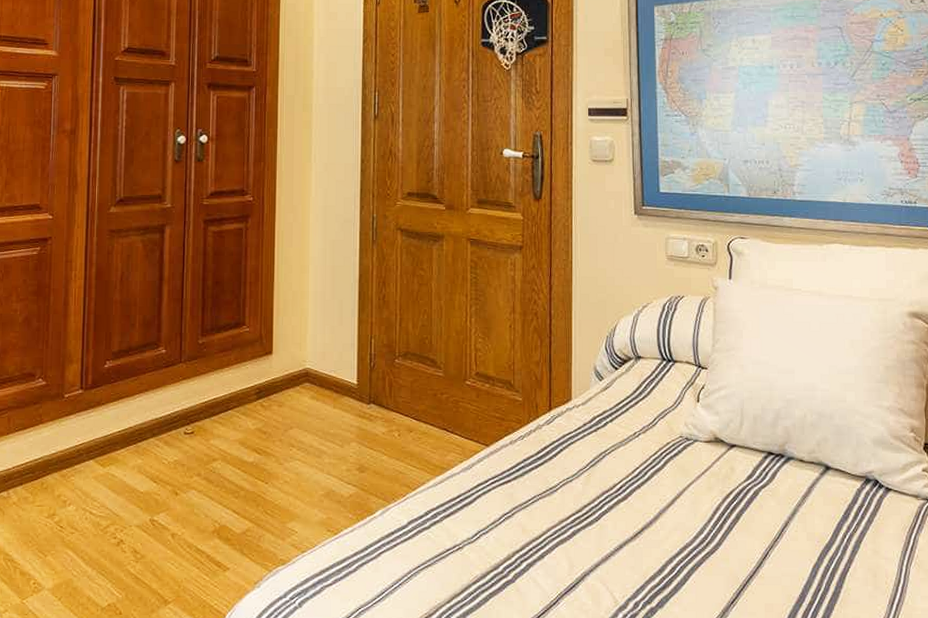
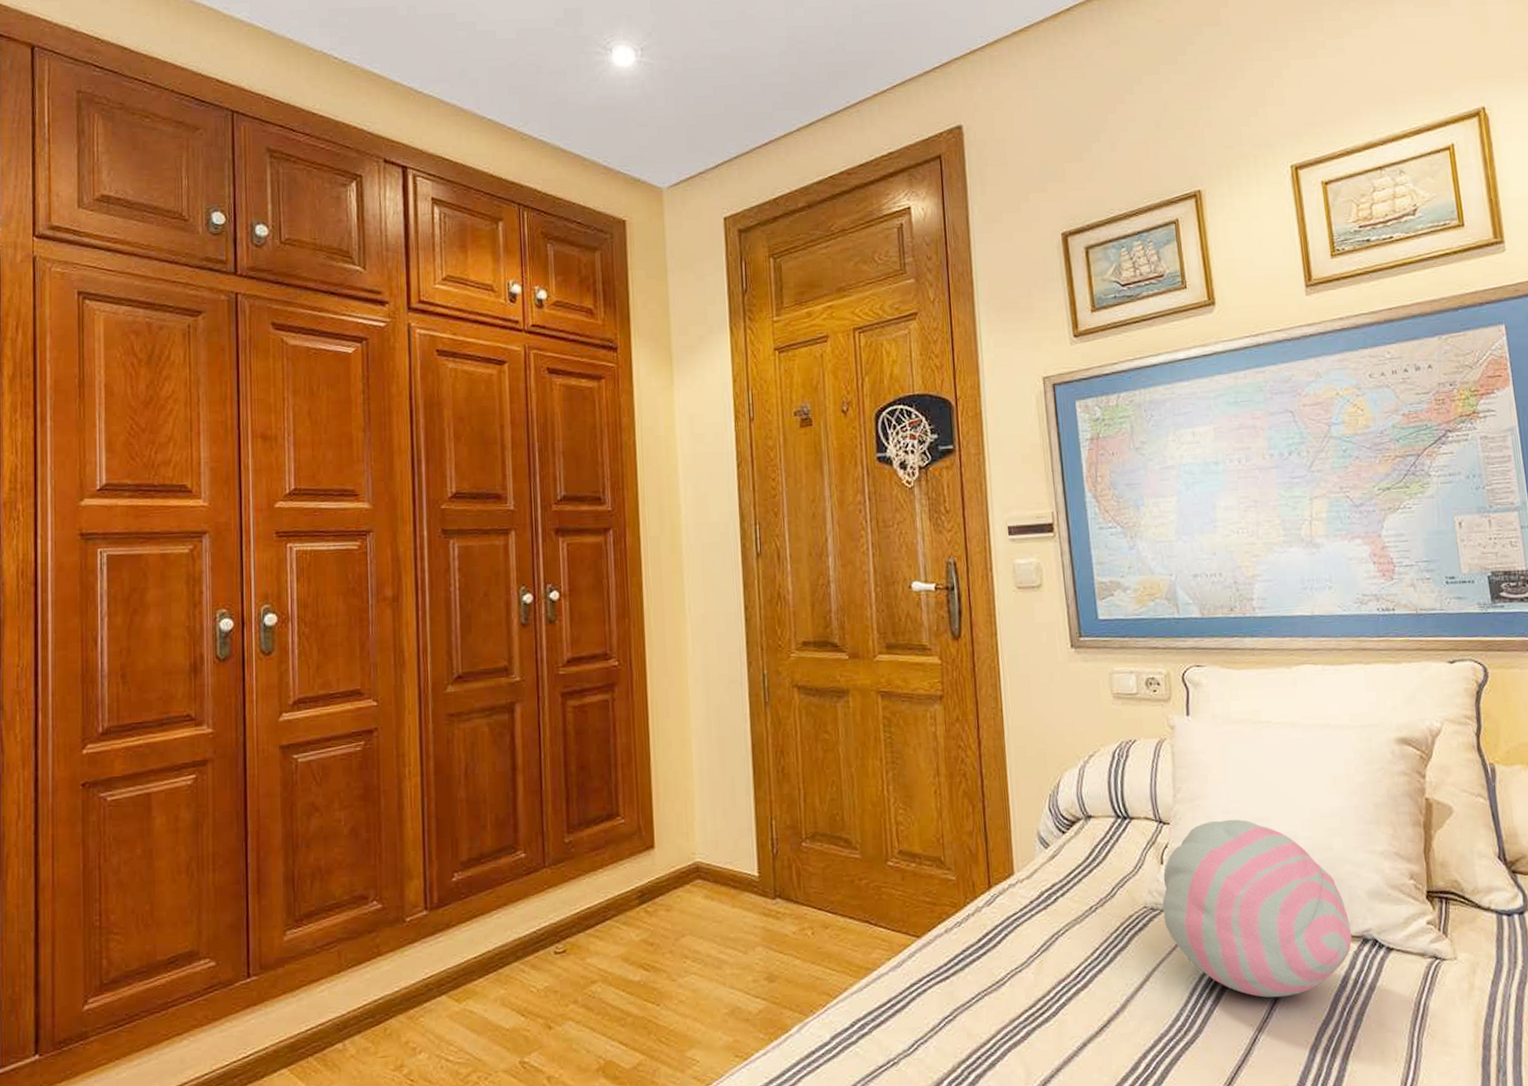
cushion: none [695,369,856,522] -> present [1162,819,1352,998]

